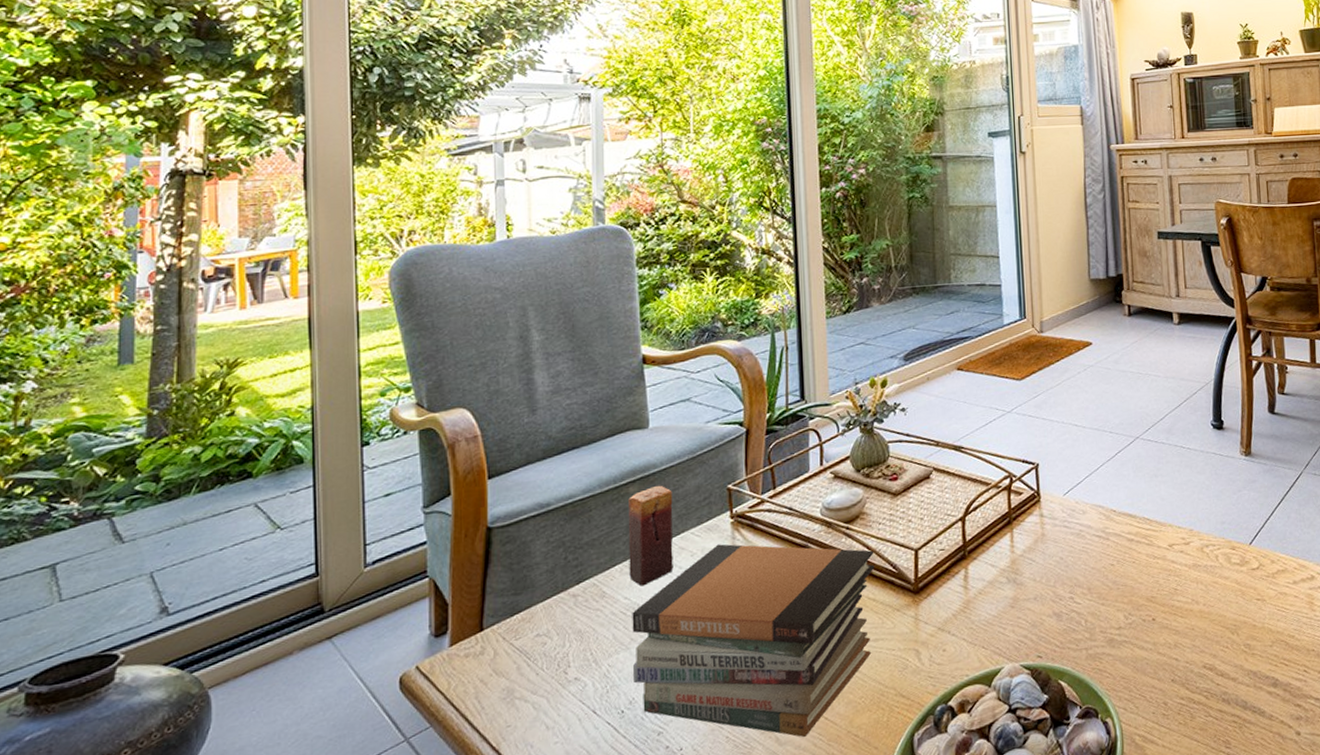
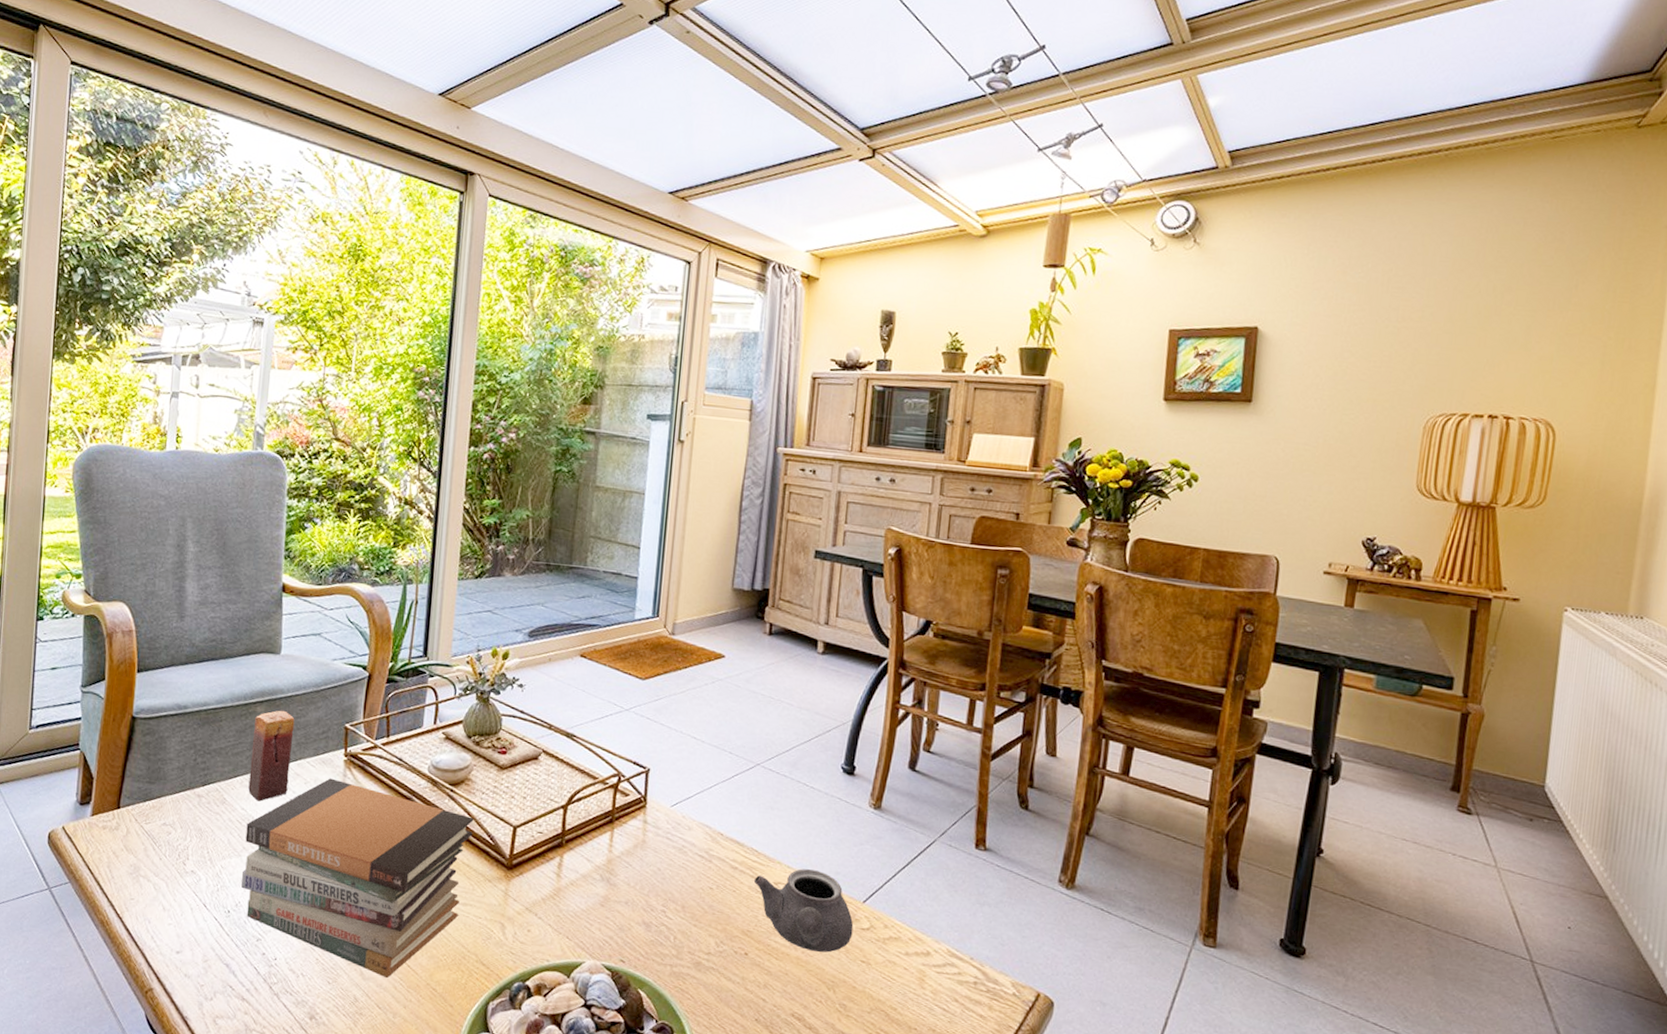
teapot: none [1149,524,1245,602] -> present [753,868,854,953]

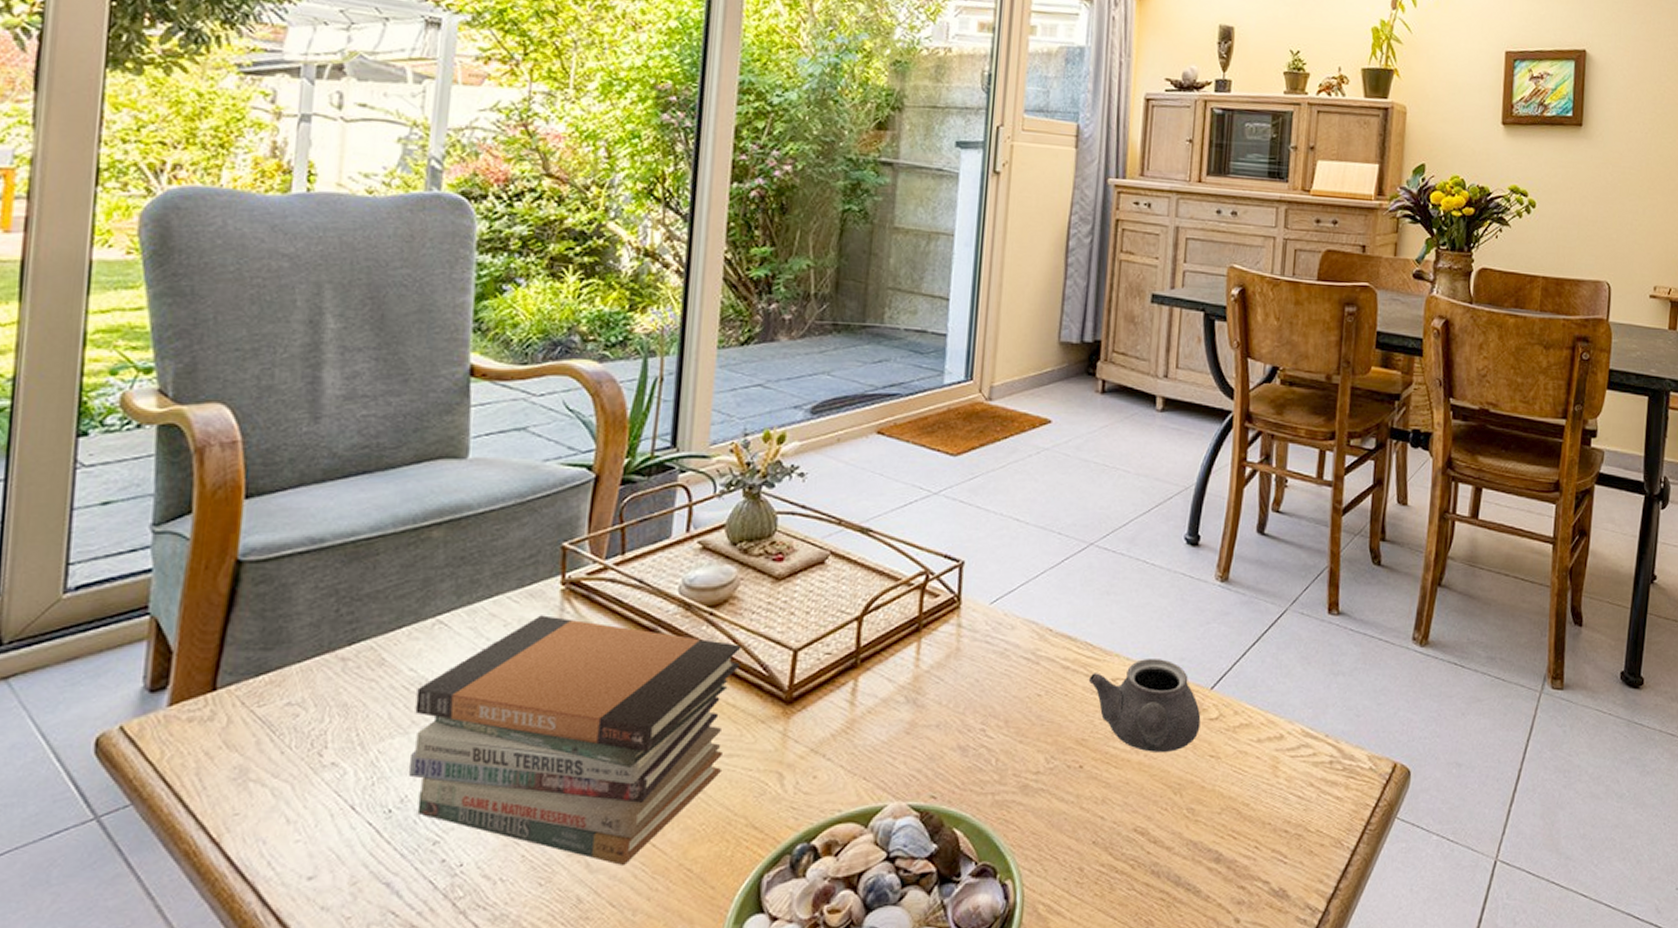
candle: present [248,710,295,802] -> none [419,532,489,657]

